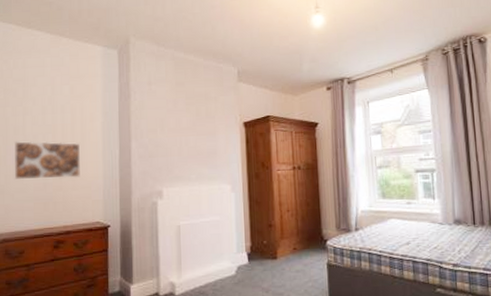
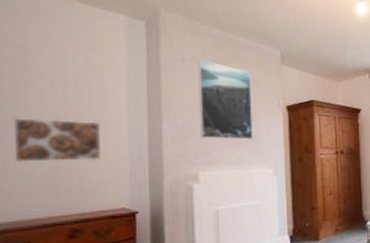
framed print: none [162,81,212,157] -> present [198,59,253,140]

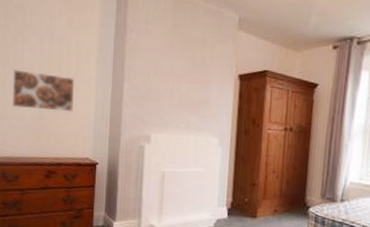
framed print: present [198,59,253,140] -> none [155,22,207,106]

